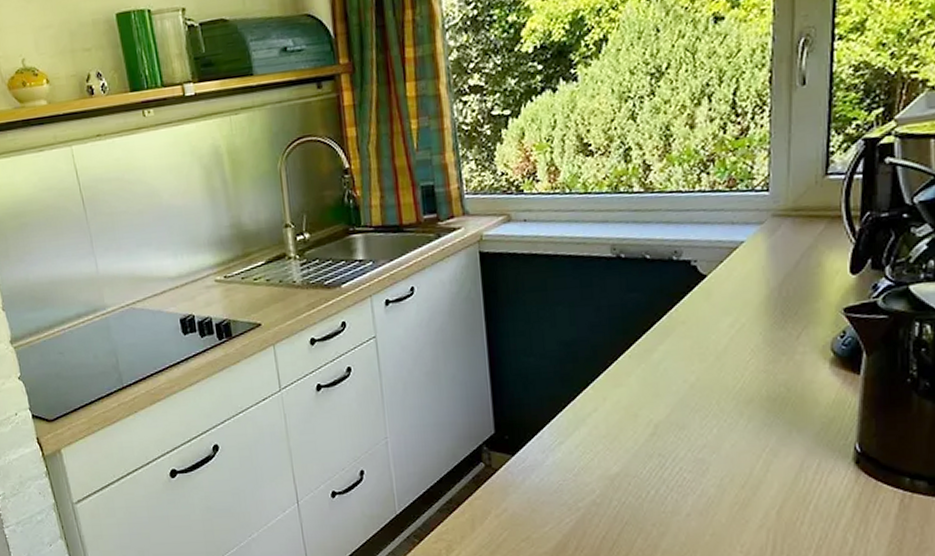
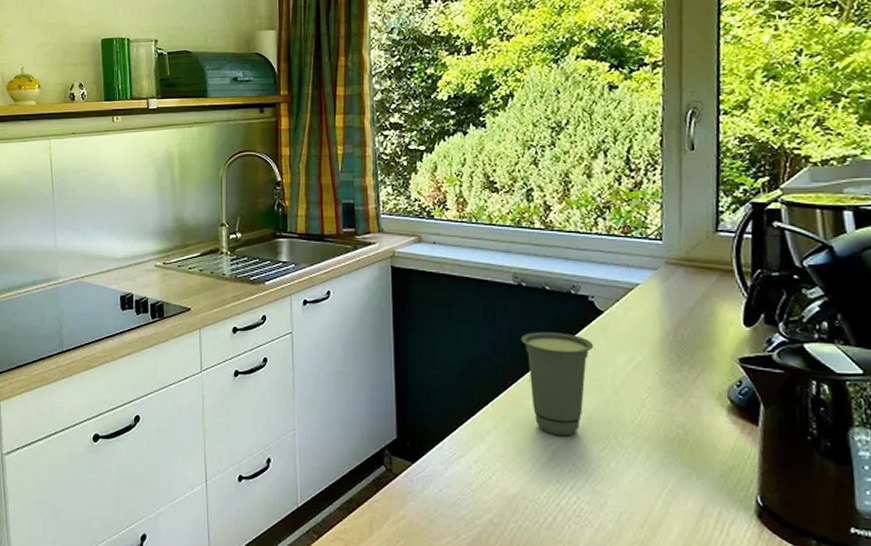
cup: none [620,302,697,410] -> present [520,331,594,436]

